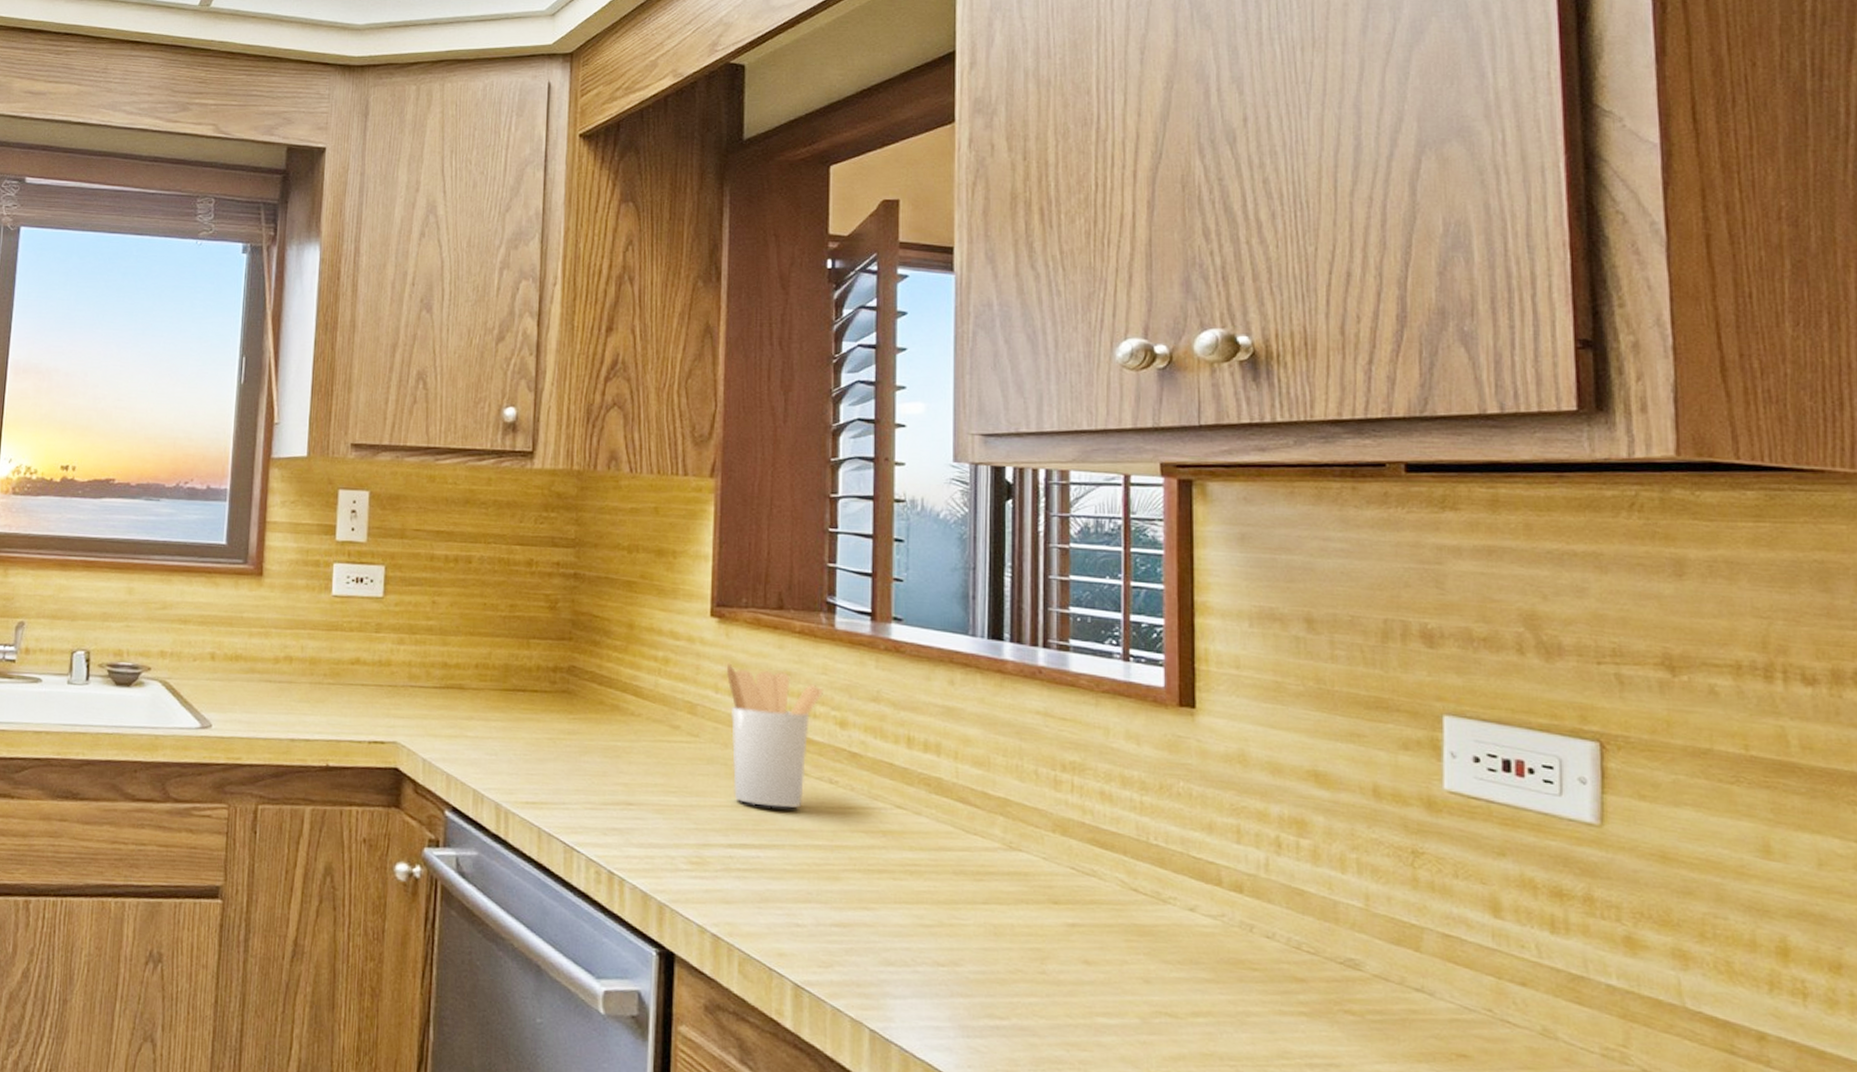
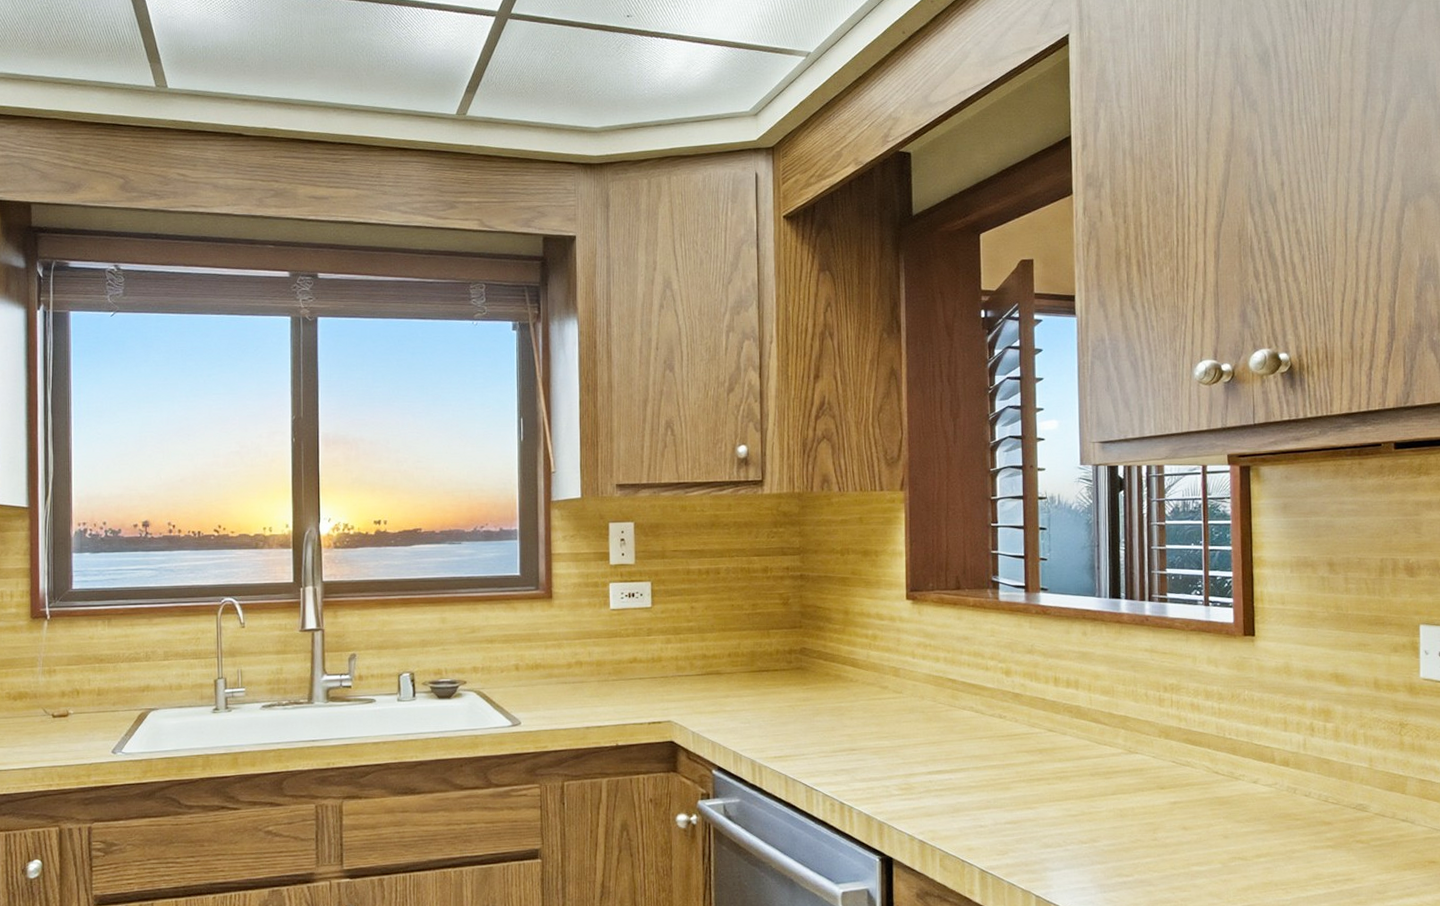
utensil holder: present [726,663,823,808] -> none [920,634,992,741]

